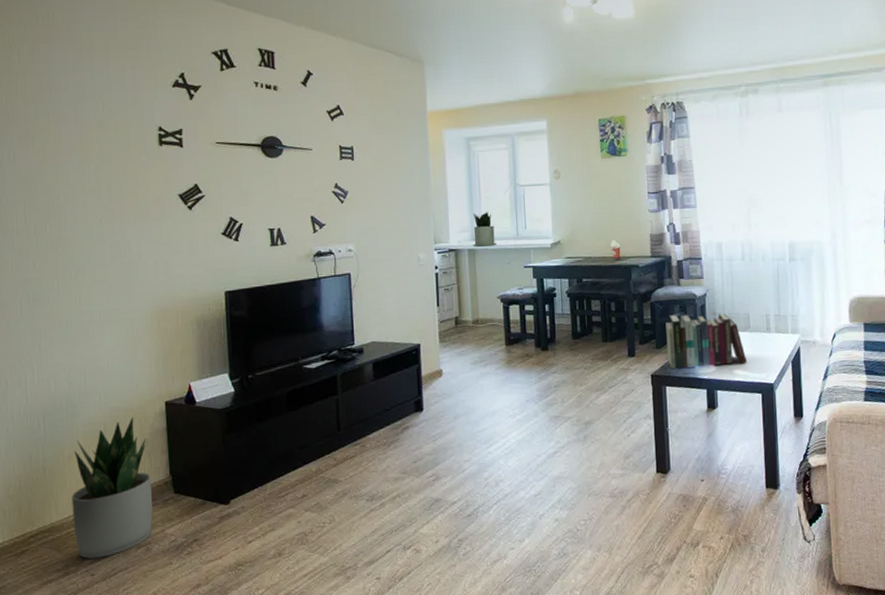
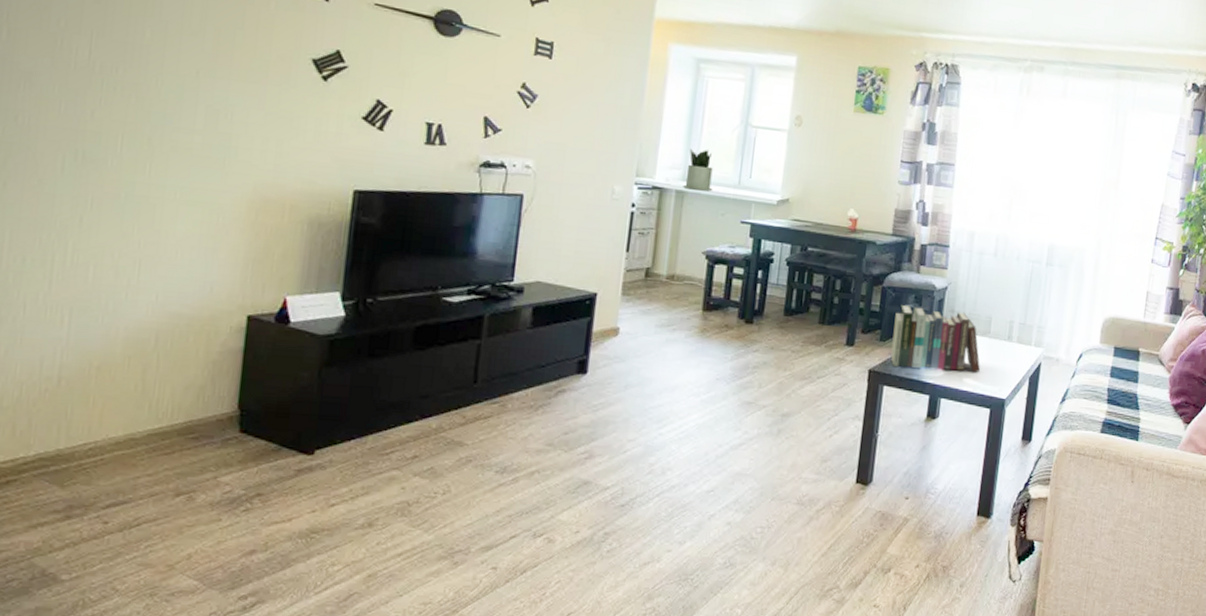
planter: present [71,417,153,559] -> none [88,328,215,502]

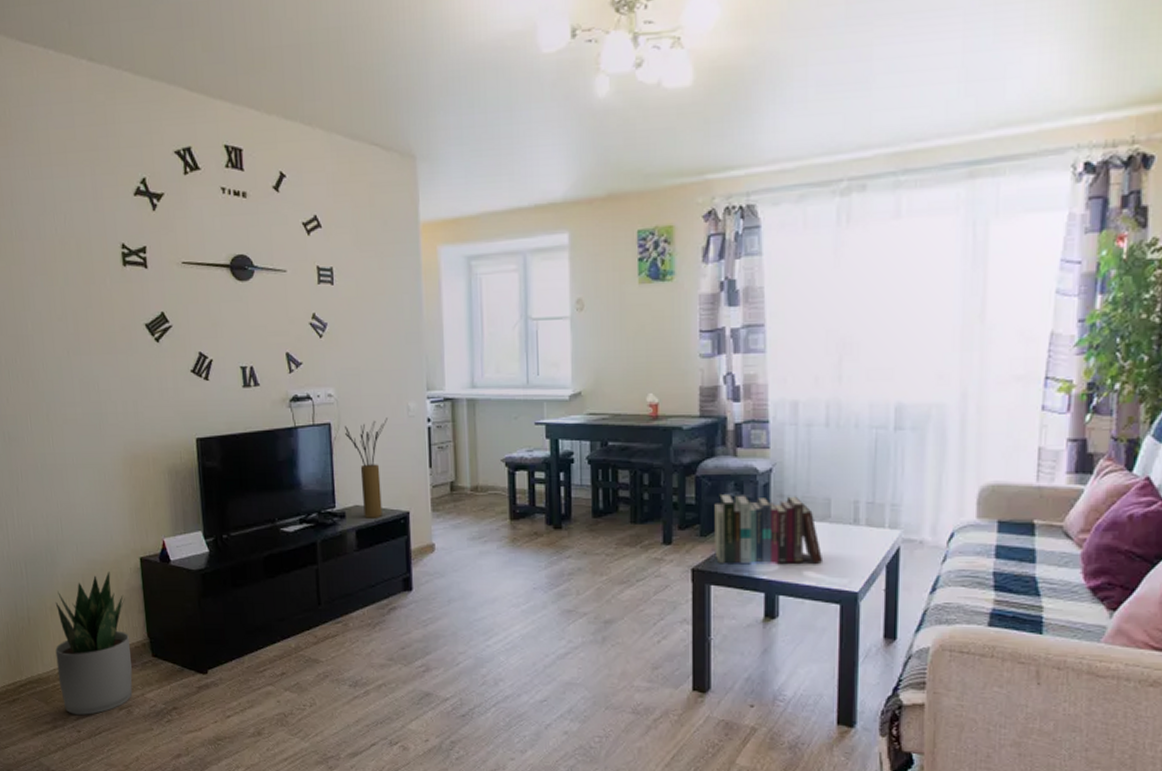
planter: none [88,328,215,502] -> present [55,571,133,715]
vase: none [538,197,589,297] -> present [345,418,388,518]
planter: present [683,148,713,192] -> none [473,352,502,398]

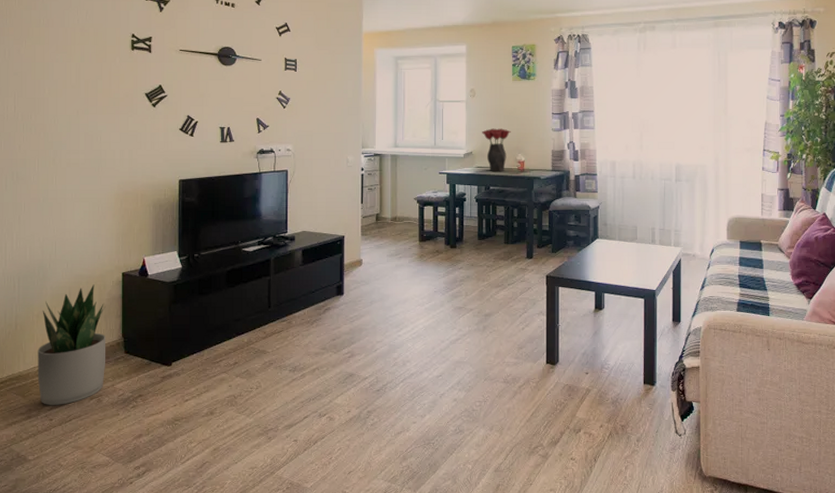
vase: present [345,418,388,518] -> none [299,167,331,241]
bouquet: none [595,356,638,421] -> present [482,128,511,172]
books: present [714,493,824,565] -> none [561,223,633,272]

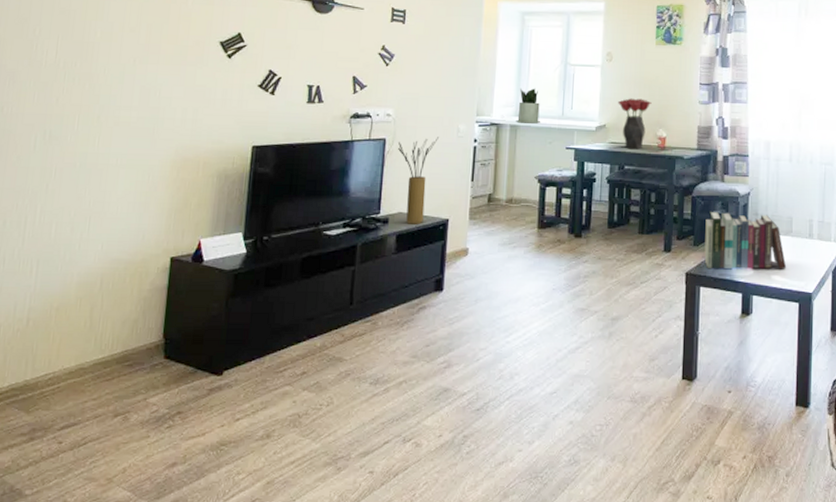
planter: present [37,284,106,405] -> none [48,271,146,424]
vase: none [299,167,331,241] -> present [398,137,439,224]
planter: none [395,123,416,154] -> present [516,88,540,125]
books: none [561,223,633,272] -> present [704,211,787,270]

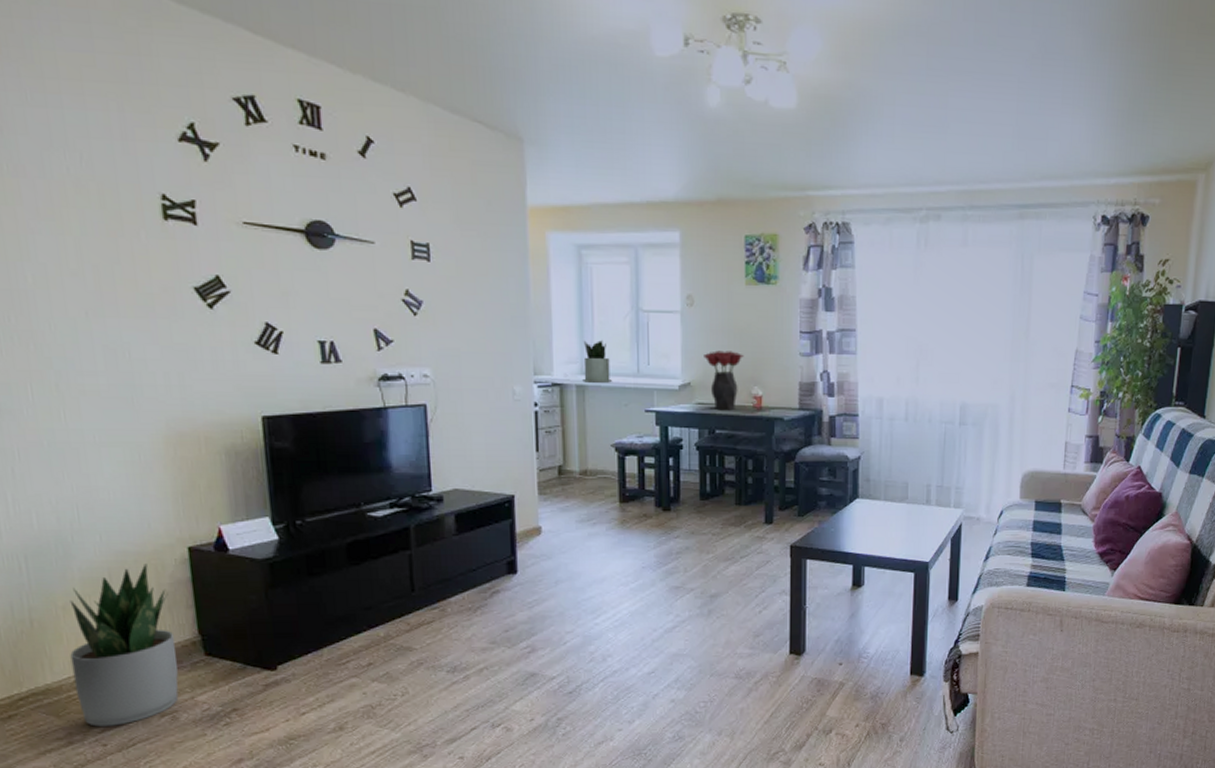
planter: none [48,271,146,424] -> present [70,563,179,727]
vase: present [398,137,439,224] -> none [443,401,491,502]
books: present [704,211,787,270] -> none [810,478,902,541]

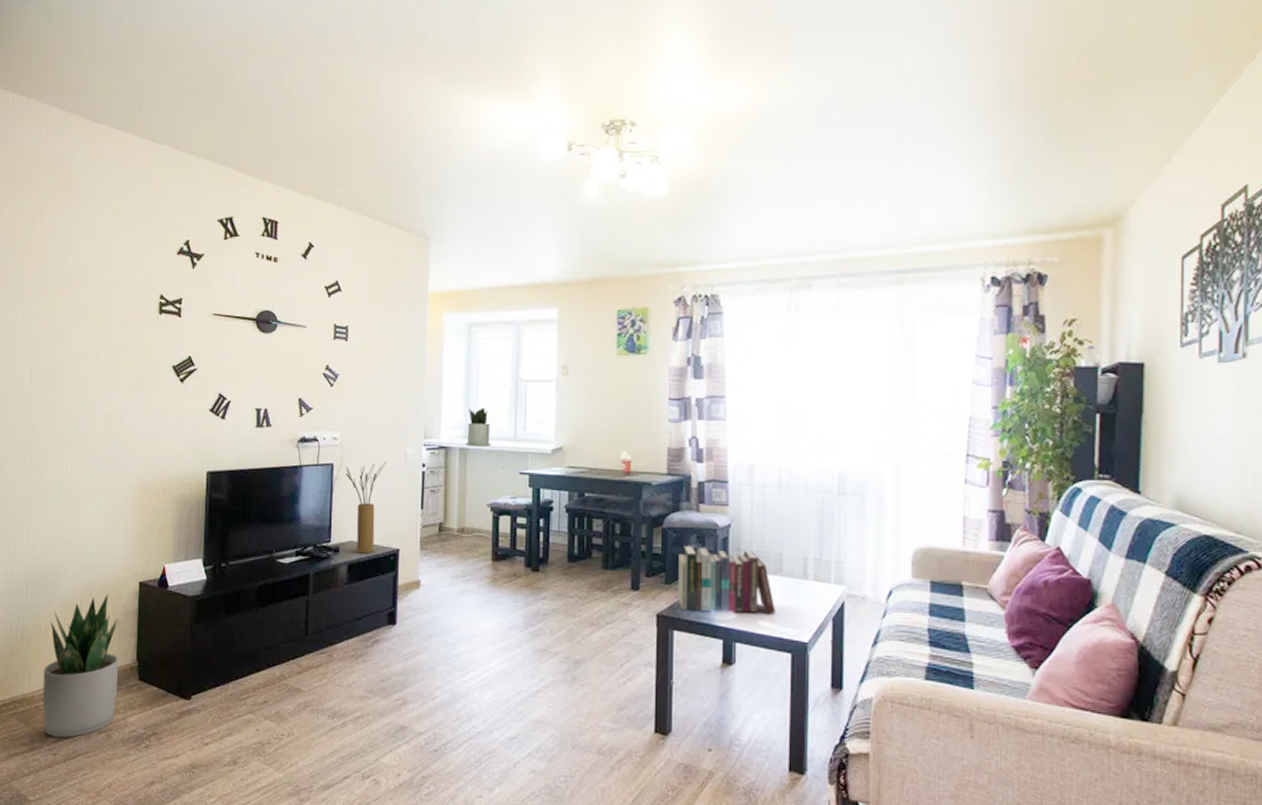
vase: none [443,401,491,502] -> present [346,461,386,554]
bouquet: present [704,350,744,411] -> none [576,417,614,475]
books: none [810,478,902,541] -> present [678,545,776,614]

